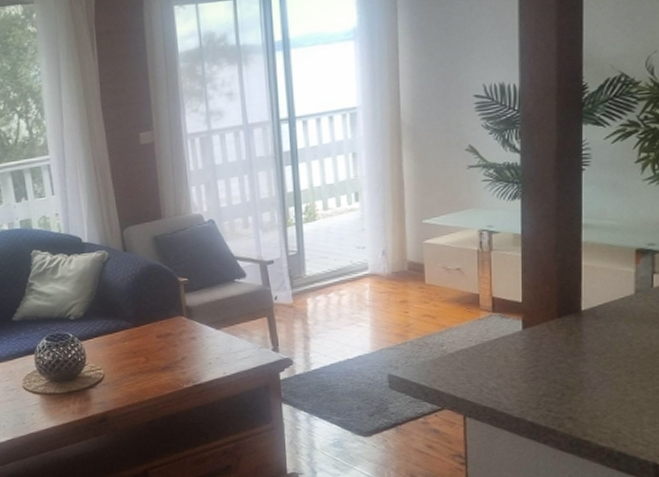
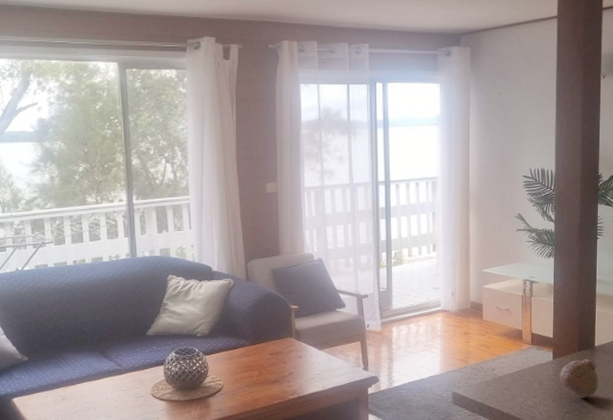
fruit: none [531,327,588,377] -> present [559,359,599,398]

